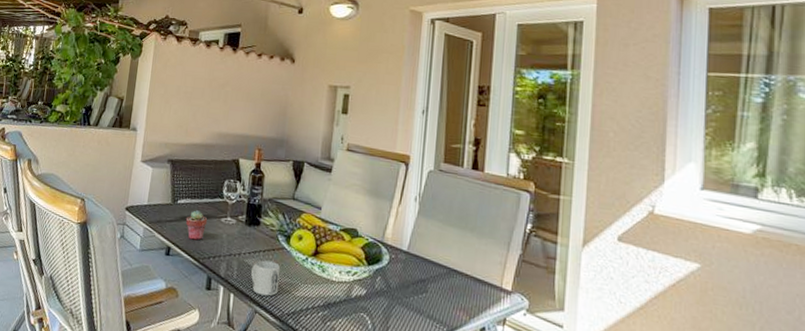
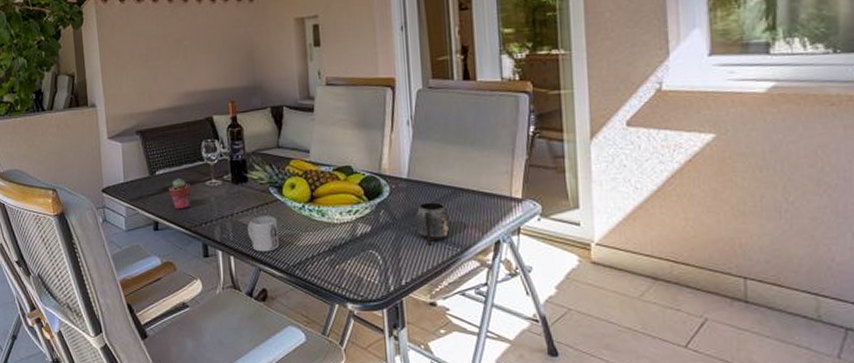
mug: none [410,277,441,320] -> present [417,202,450,246]

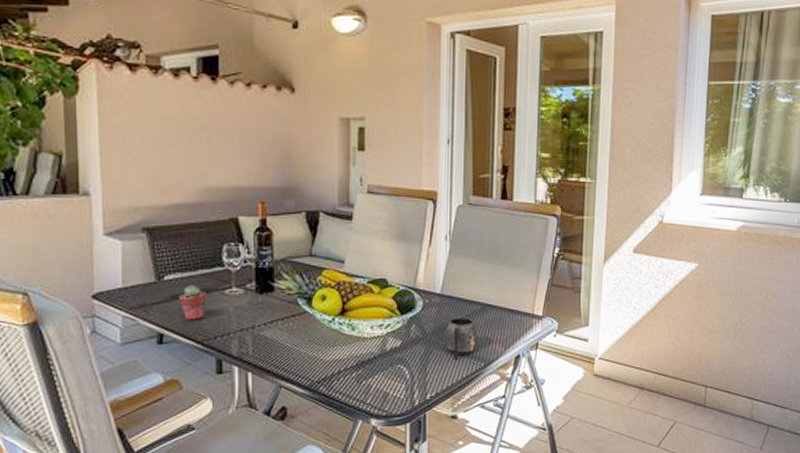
mug: present [247,216,280,252] -> none [270,329,305,368]

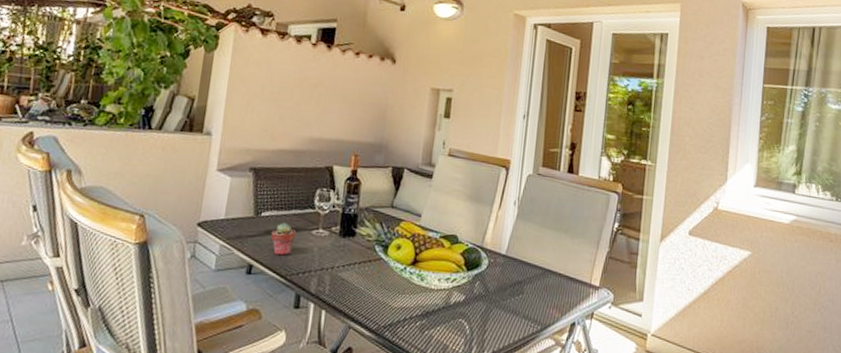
mug: present [447,318,477,360] -> none [507,279,536,321]

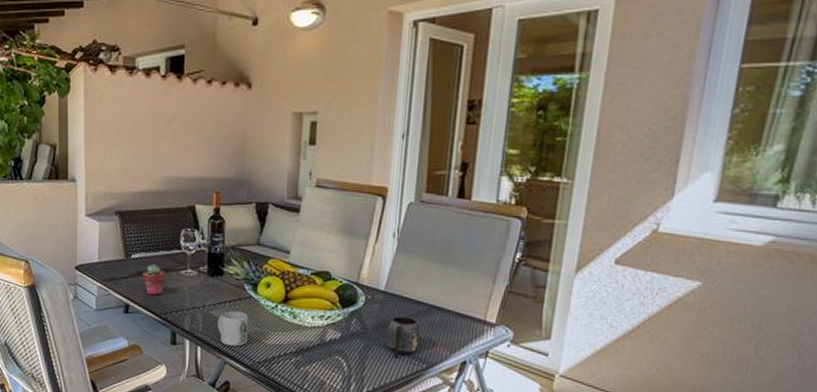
mug: none [345,272,377,310] -> present [218,310,249,347]
mug: none [507,279,536,321] -> present [387,316,420,359]

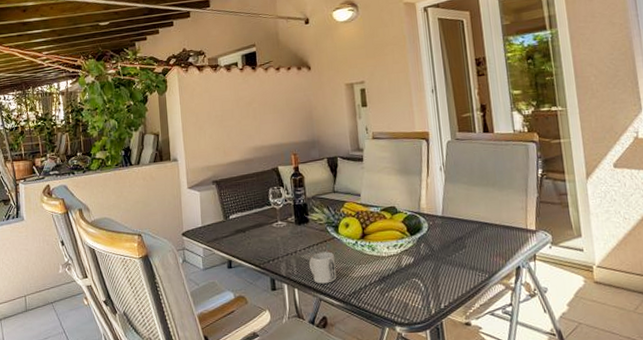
potted succulent: present [142,264,166,296] -> none [240,221,261,249]
mug: present [387,316,420,359] -> none [451,235,479,273]

